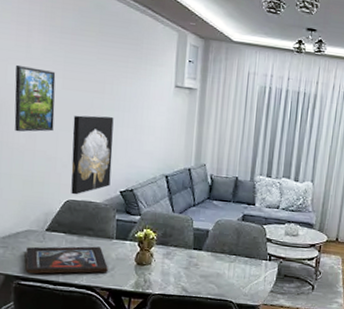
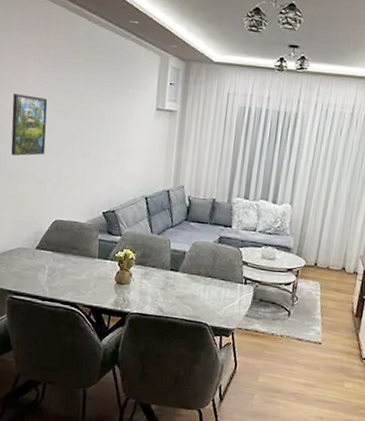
religious icon: present [25,246,108,274] -> none [18,263,90,290]
wall art: present [71,115,114,195] -> none [59,139,99,215]

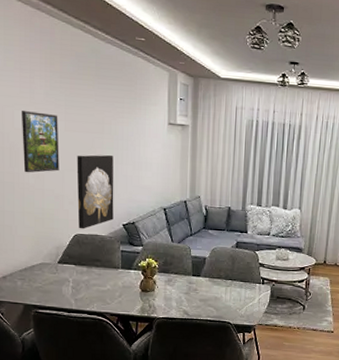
wall art: none [59,139,99,215] -> present [77,155,114,229]

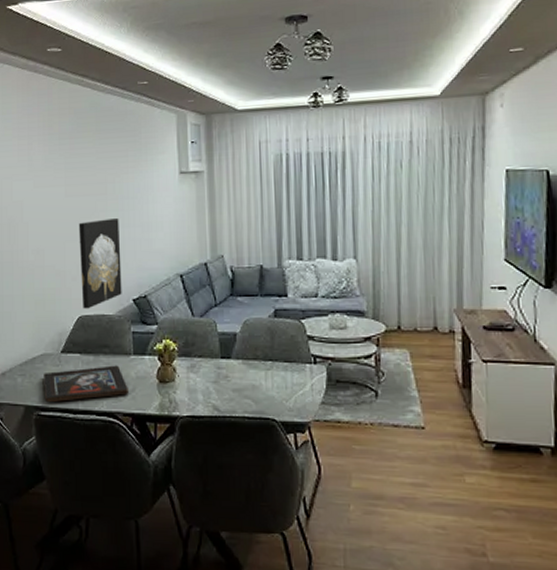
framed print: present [22,110,59,173] -> none [20,180,60,250]
religious icon: none [42,276,116,303] -> present [44,365,128,403]

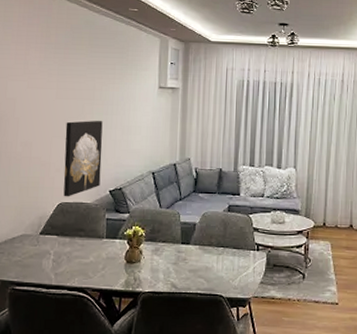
religious icon: present [44,365,128,403] -> none [20,247,99,279]

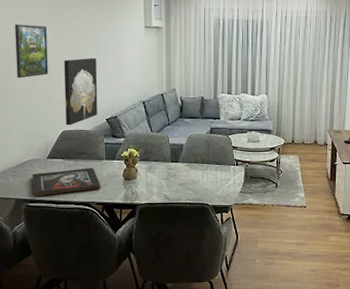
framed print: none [12,80,50,142] -> present [15,24,48,79]
religious icon: none [20,247,99,279] -> present [32,167,101,196]

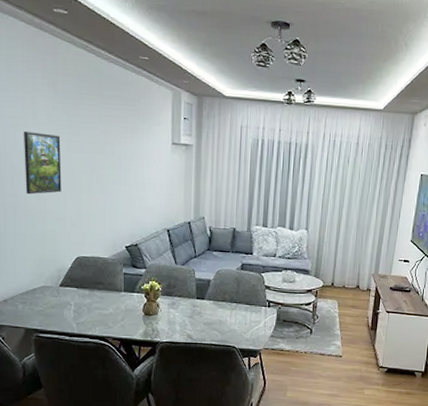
religious icon: present [32,167,101,196] -> none [43,299,118,327]
wall art: present [64,58,98,126] -> none [79,175,117,252]

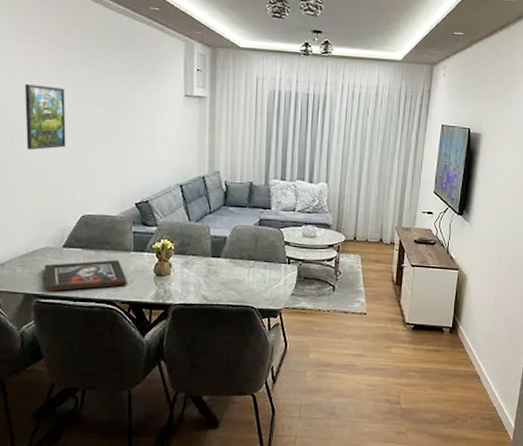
religious icon: none [43,299,118,327] -> present [44,260,127,291]

